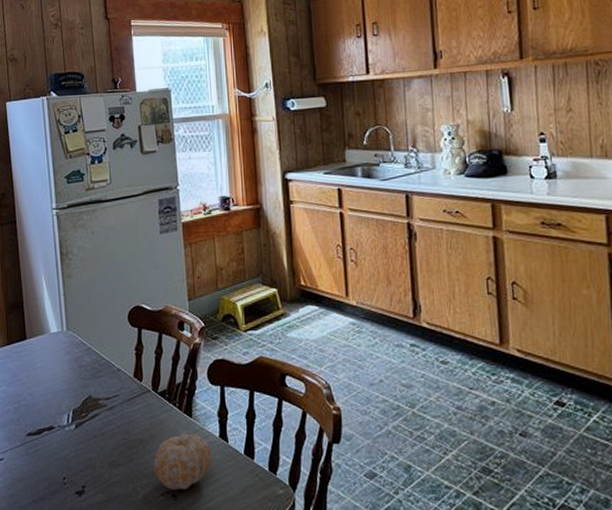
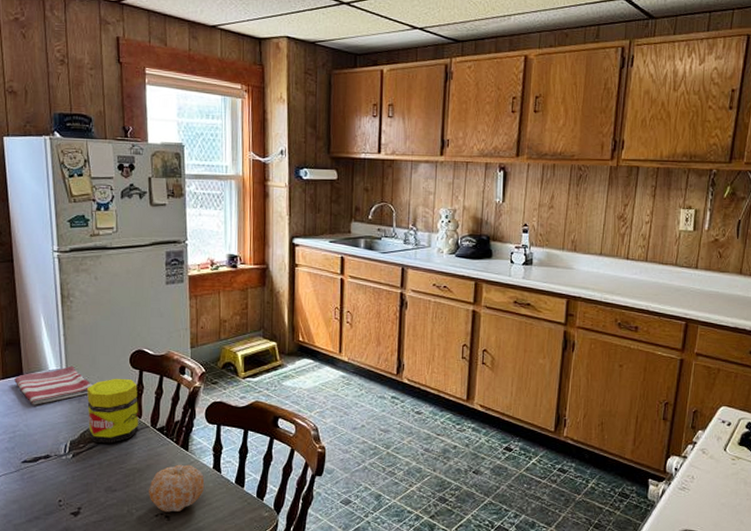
dish towel: none [18,327,93,372] -> present [14,365,92,405]
jar: none [88,338,140,412] -> present [87,378,139,444]

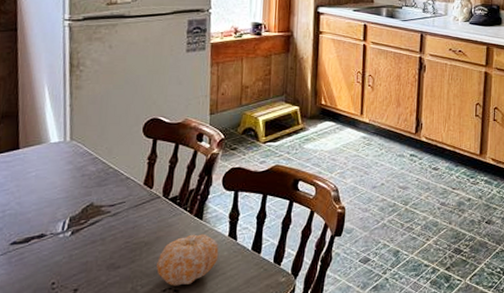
dish towel: present [14,365,92,405] -> none [8,137,100,181]
jar: present [87,378,139,444] -> none [92,148,150,218]

